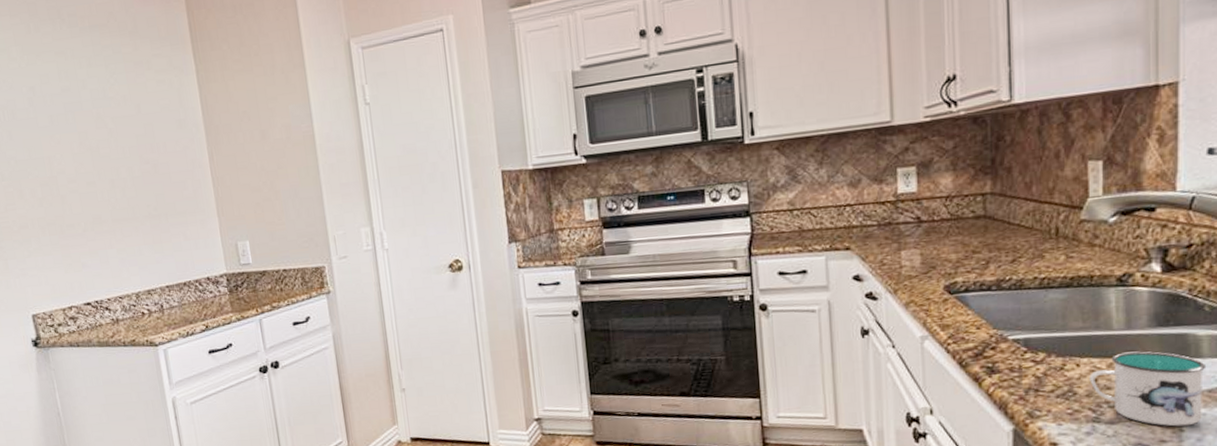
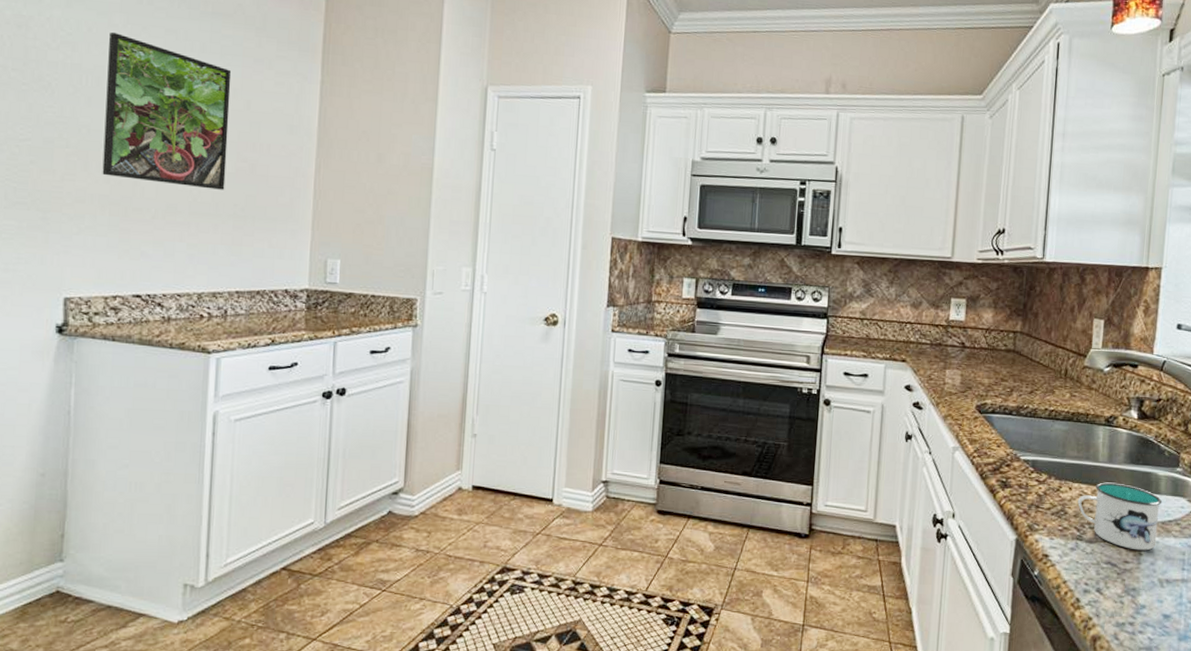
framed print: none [12,65,137,200] -> present [102,31,232,190]

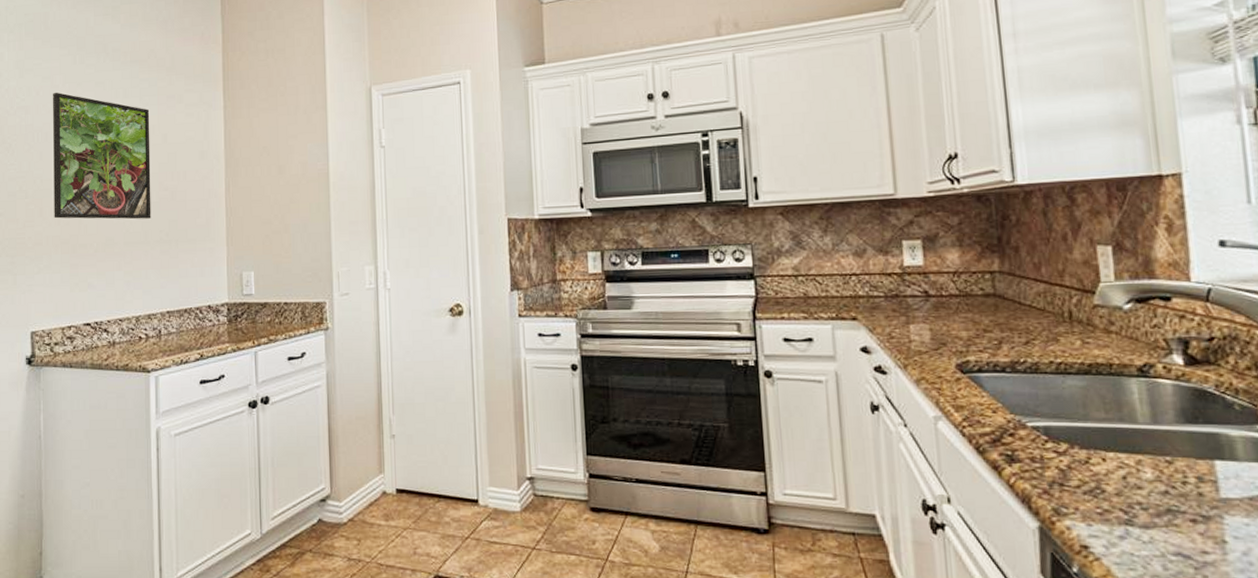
mug: present [1077,482,1163,551] -> none [1117,449,1246,537]

